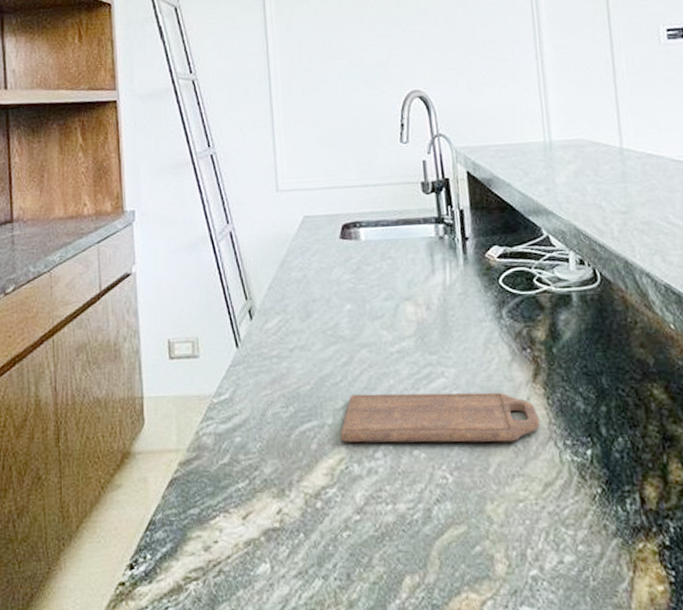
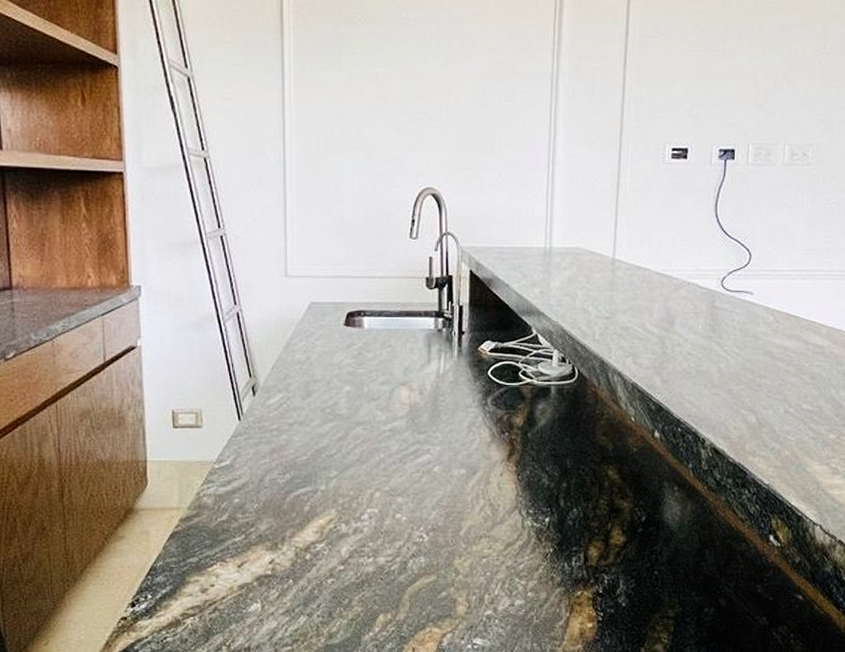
cutting board: present [340,392,541,443] -> none [331,465,509,510]

